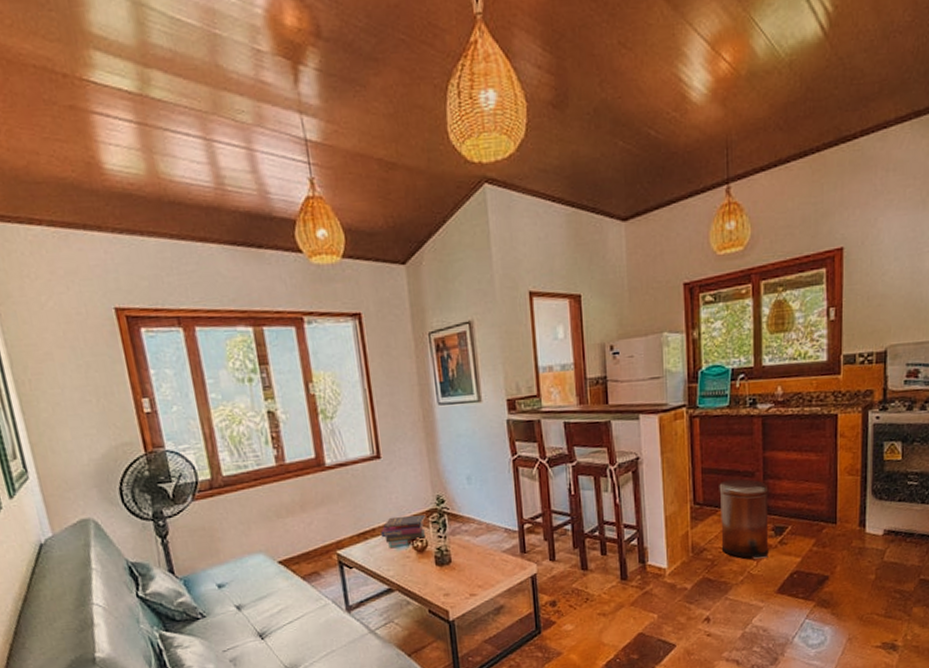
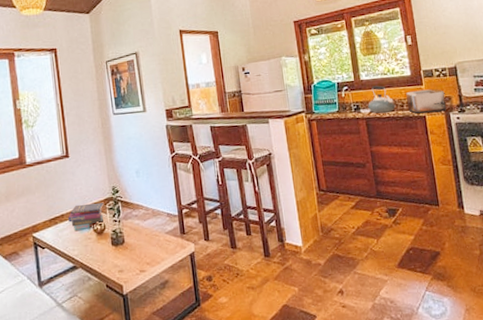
pedal bin: present [719,478,769,560] -> none [338,169,386,238]
kettle: none [767,373,802,411] -> present [368,85,396,114]
toaster: none [816,379,868,412] -> present [405,88,447,115]

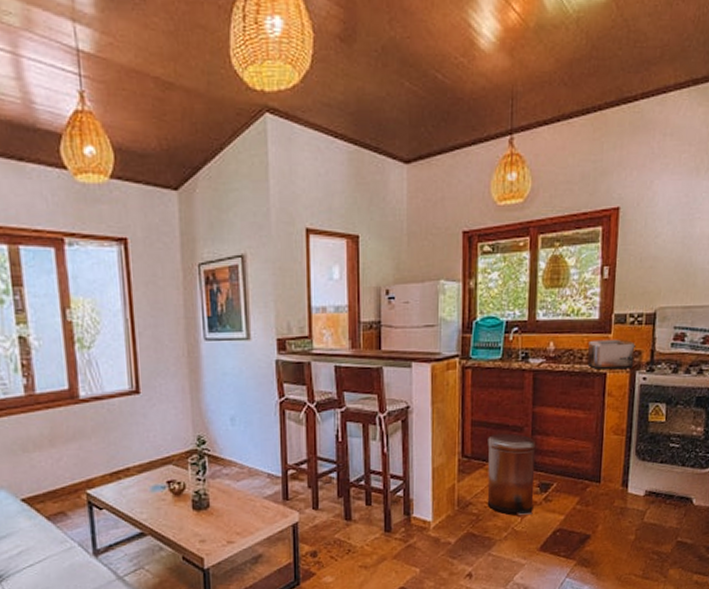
books: present [68,203,104,232] -> none [135,455,185,490]
pedal bin: none [338,169,386,238] -> present [487,433,536,516]
kettle: present [368,85,396,114] -> none [539,329,573,367]

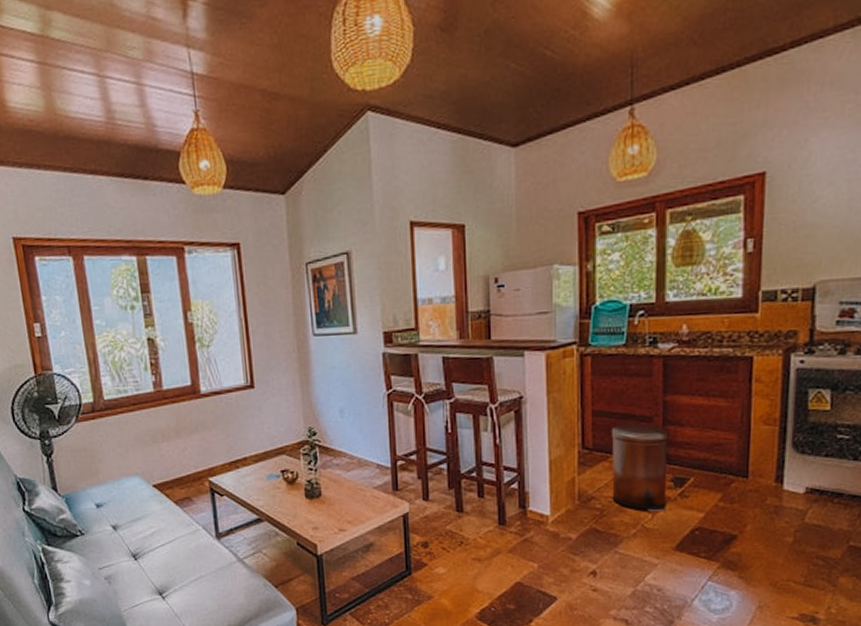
toaster: present [587,339,637,371] -> none [728,318,791,354]

